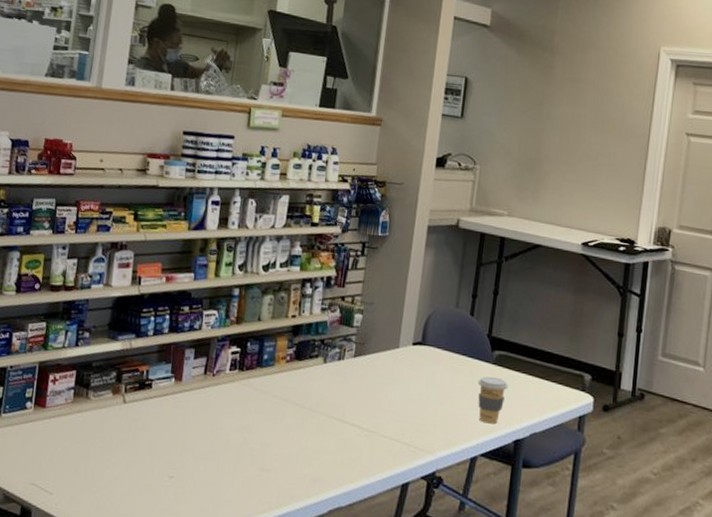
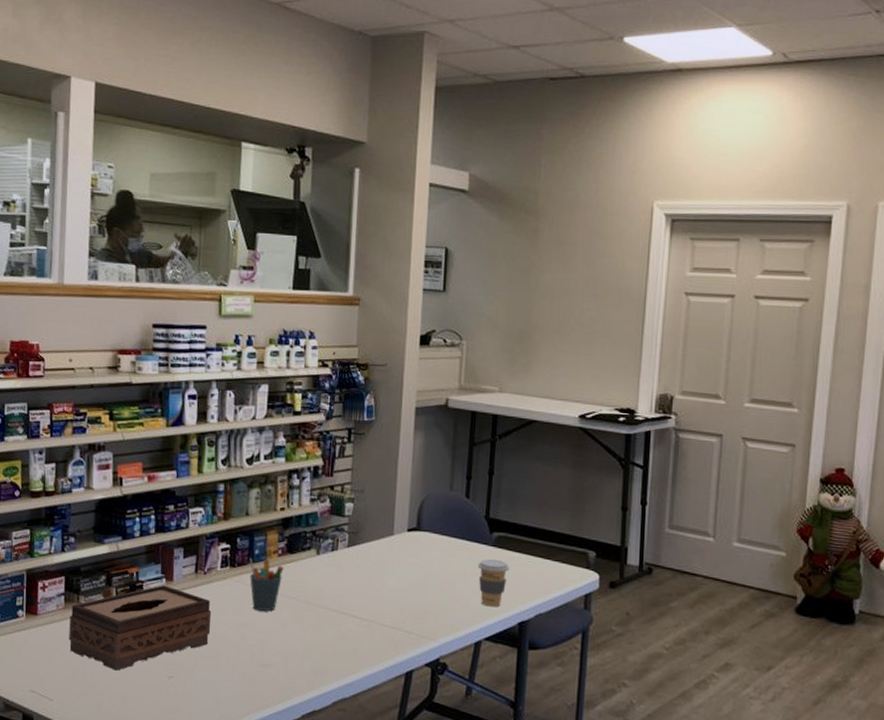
tissue box: none [74,384,217,468] -> present [68,585,212,671]
pen holder: none [257,363,291,417] -> present [249,558,284,612]

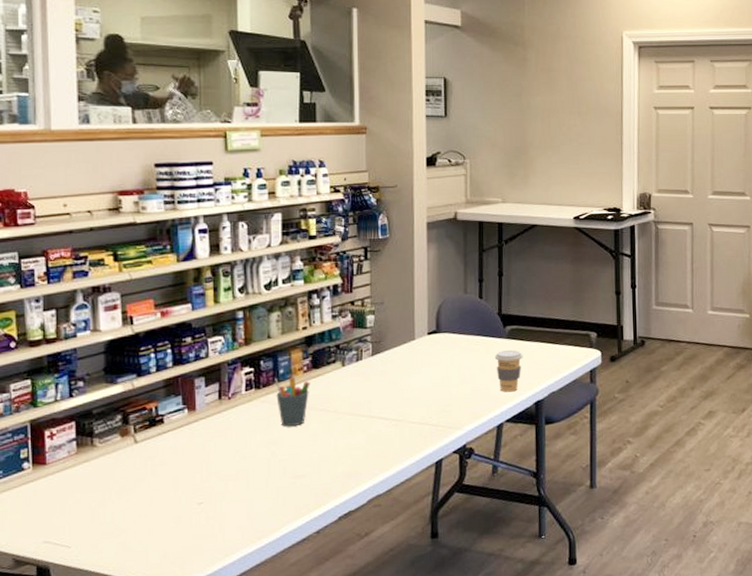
tissue box: present [68,585,212,671] -> none [84,415,239,507]

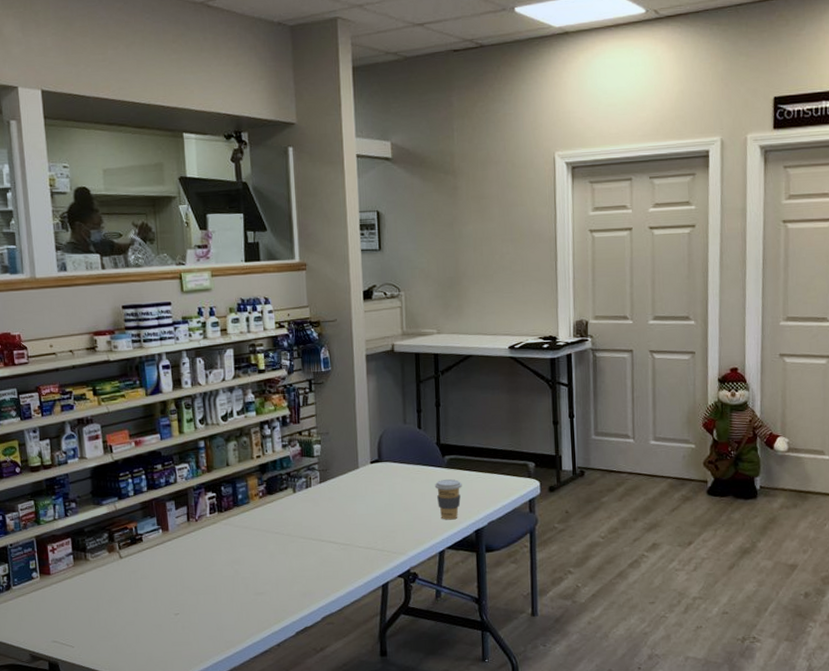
pen holder: present [275,377,310,427] -> none [234,502,266,548]

